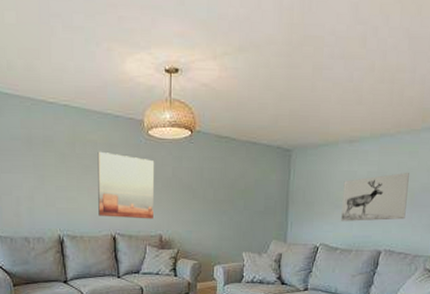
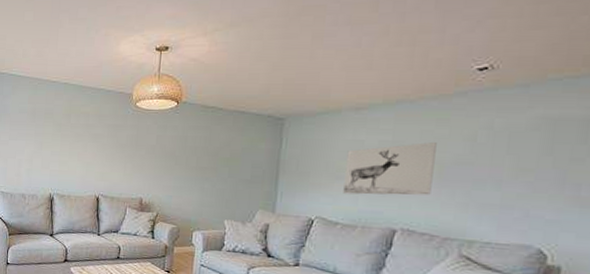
wall art: present [97,151,155,219] -> none [85,121,140,183]

